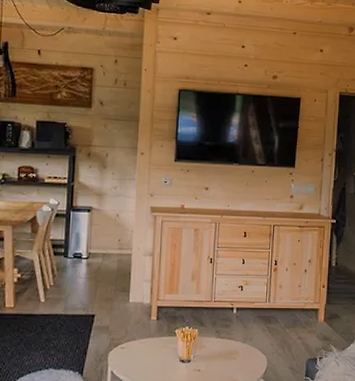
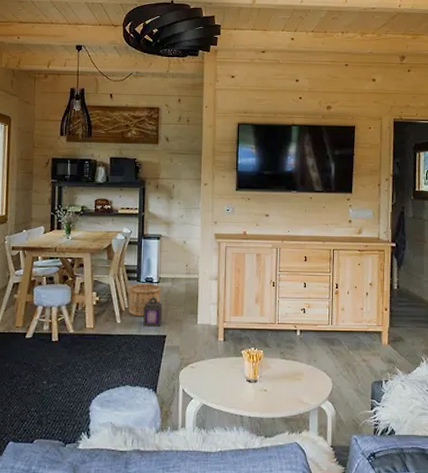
wooden bucket: none [53,259,91,295] -> present [128,283,162,317]
lantern: none [70,274,91,305] -> present [143,297,162,326]

